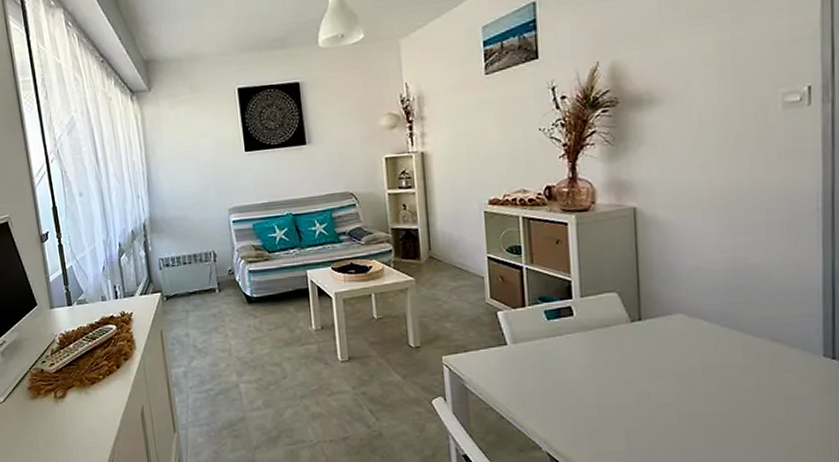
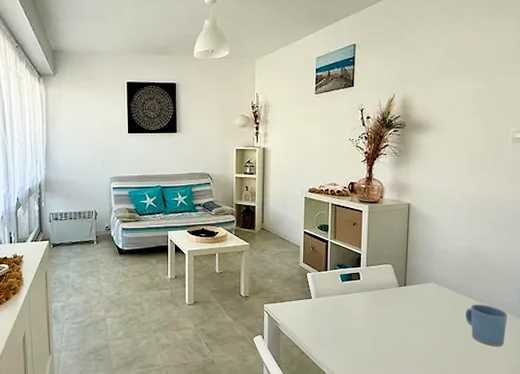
mug: none [735,339,802,398] -> present [465,304,508,347]

